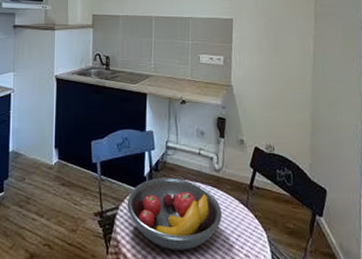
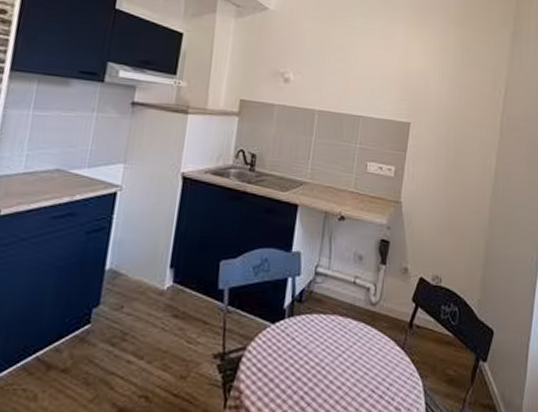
fruit bowl: present [127,178,222,250] -> none [257,311,374,402]

